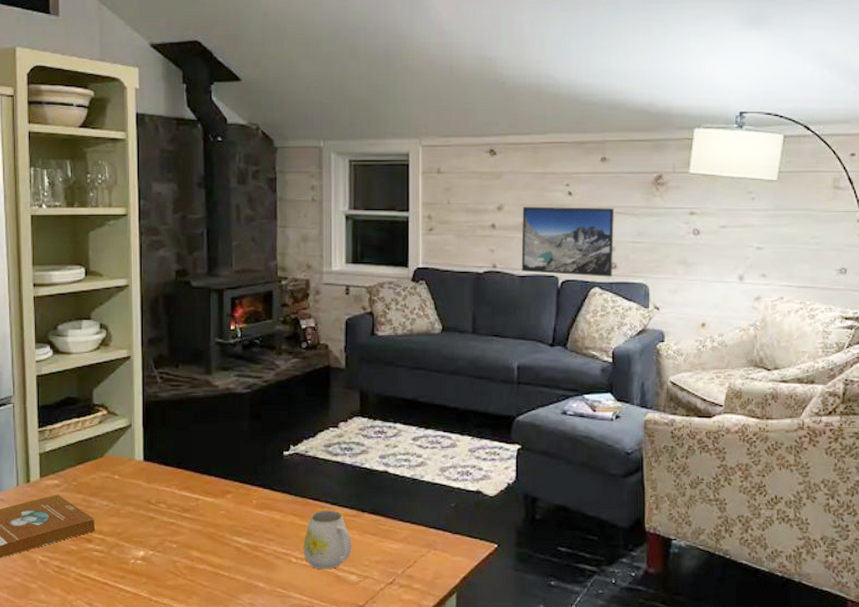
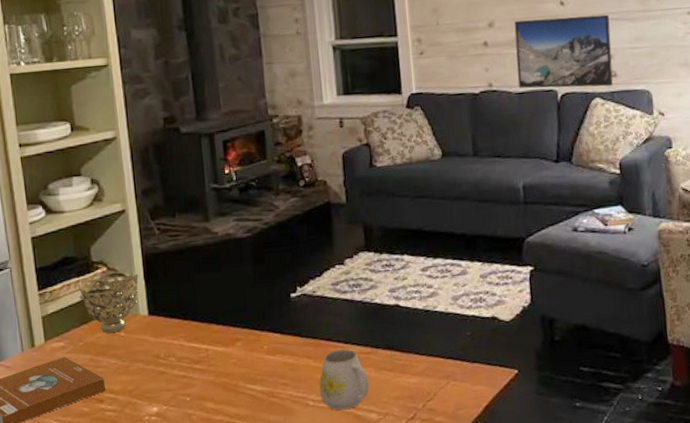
decorative bowl: none [78,416,137,475] -> present [78,272,139,333]

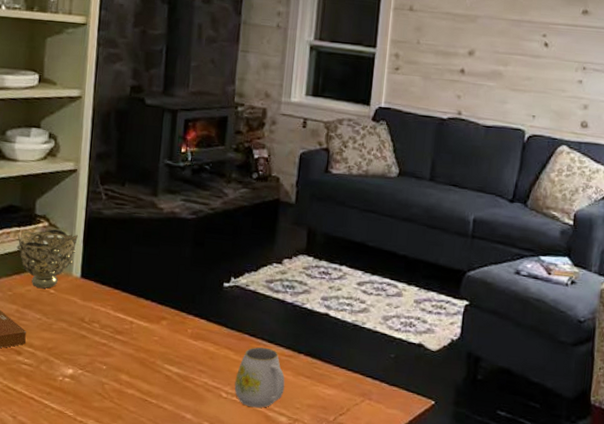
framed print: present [514,14,613,89] -> none [487,53,591,136]

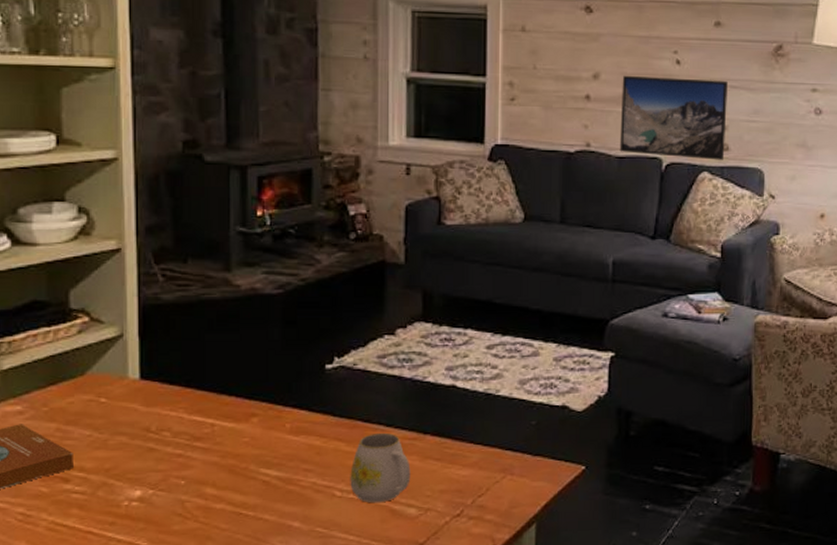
decorative bowl: present [16,229,78,289] -> none [48,324,131,398]
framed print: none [487,53,591,136] -> present [619,75,728,160]

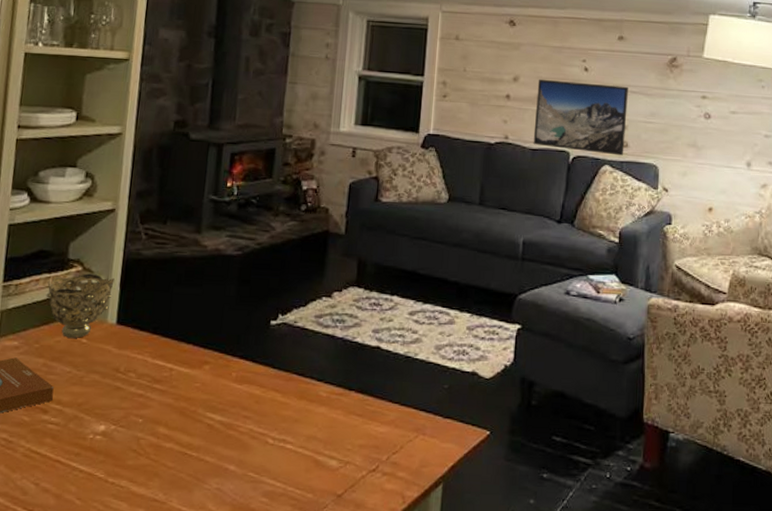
decorative bowl: none [48,324,131,398] -> present [46,273,115,338]
mug: present [350,432,411,503] -> none [281,386,336,453]

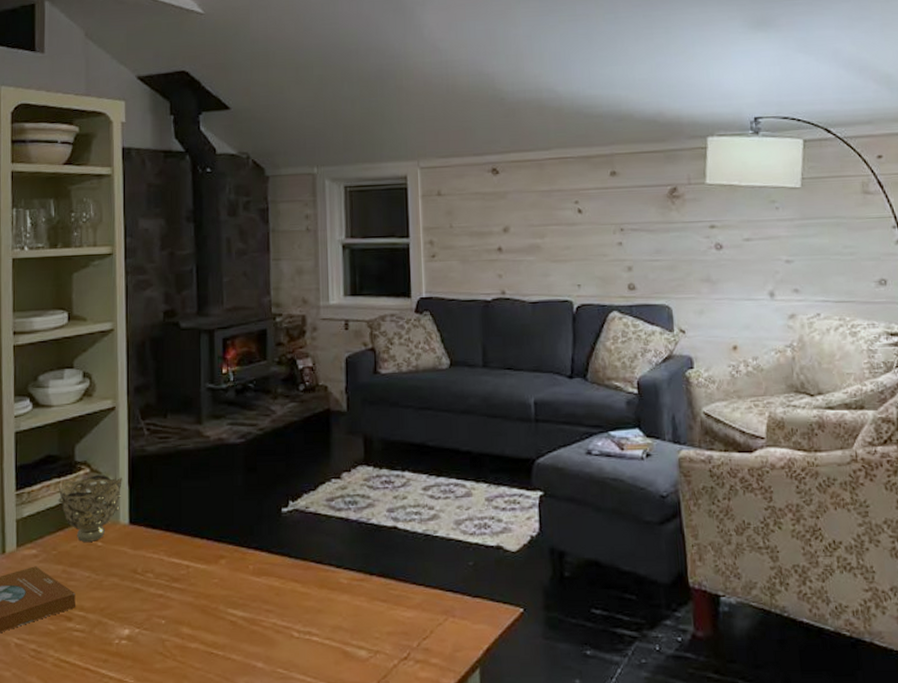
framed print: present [533,79,628,156] -> none [530,224,632,300]

